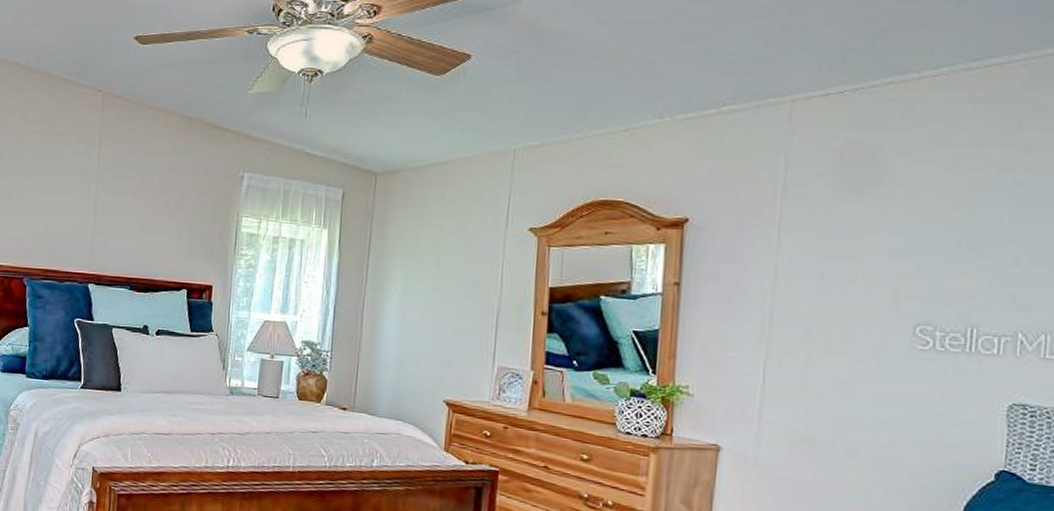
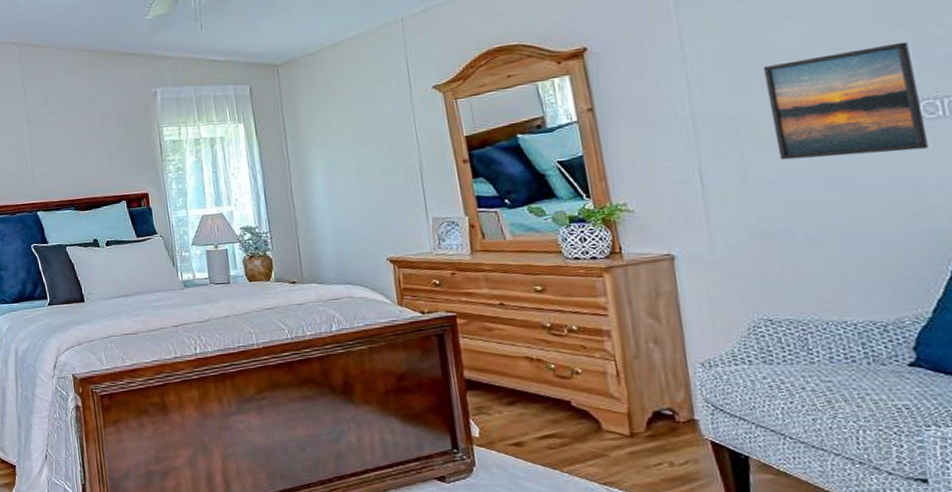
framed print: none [840,272,984,384] -> present [762,41,930,160]

